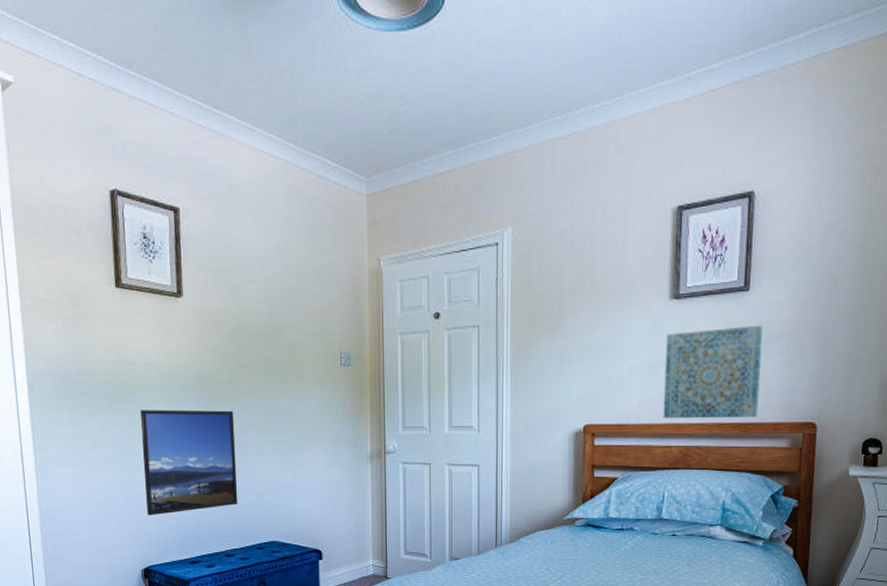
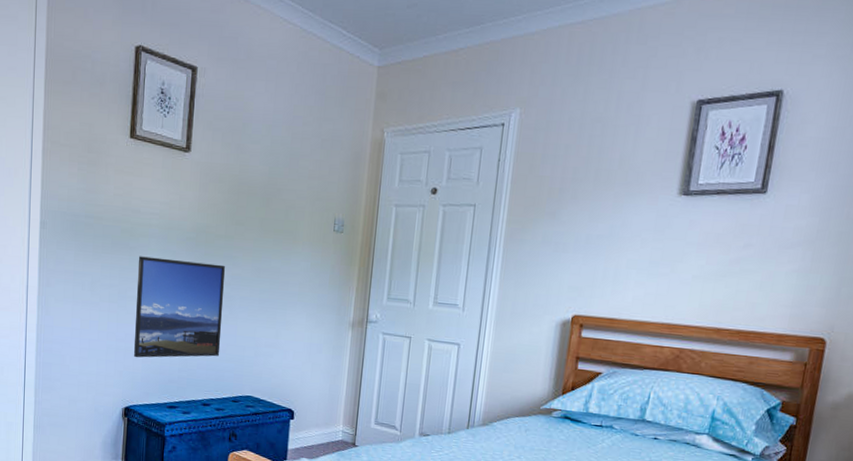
wall art: present [663,325,763,419] -> none [657,230,778,326]

